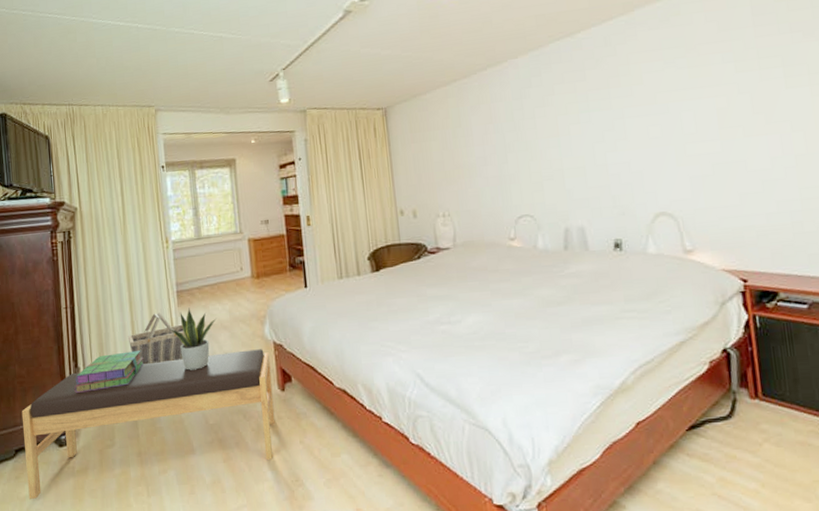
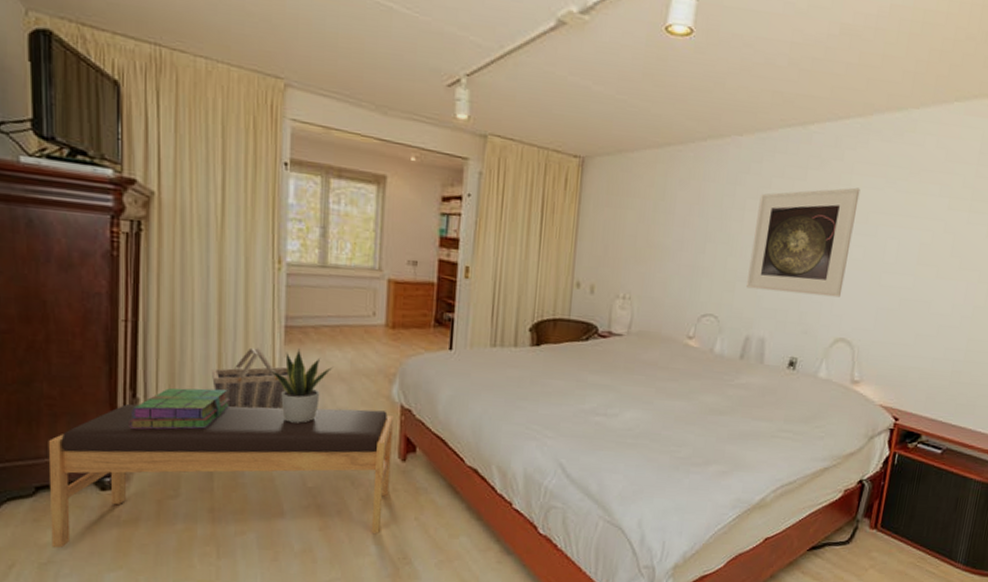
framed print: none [546,75,650,185] -> present [745,187,860,298]

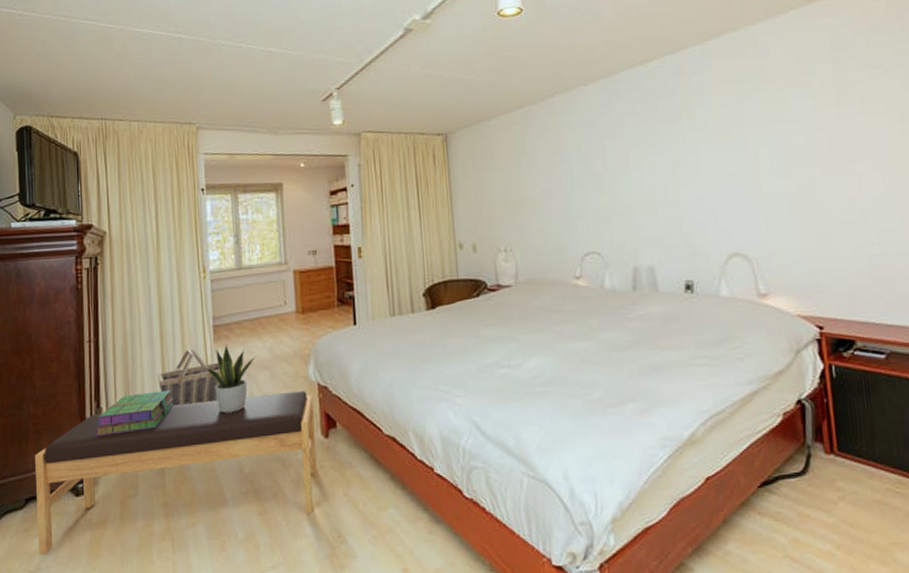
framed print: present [745,187,860,298] -> none [616,107,724,221]

